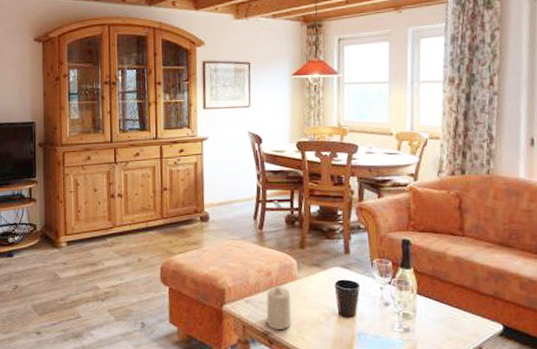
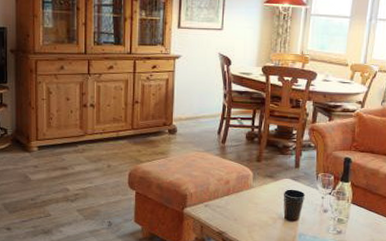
candle: present [266,285,291,329] -> none [222,192,245,230]

